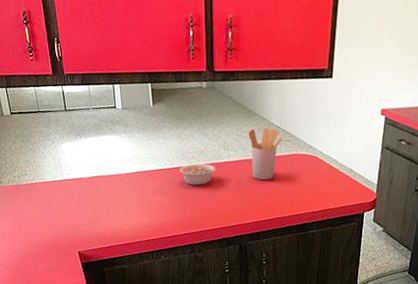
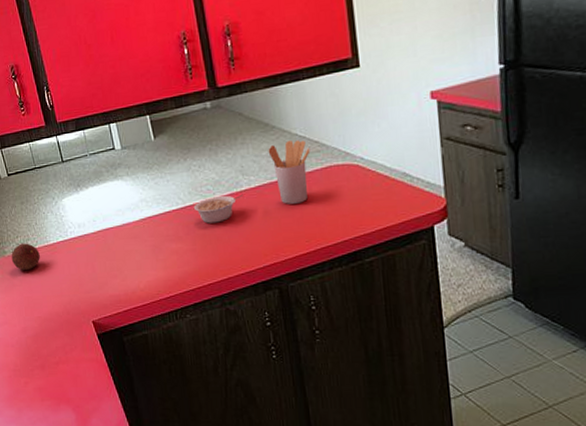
fruit: none [7,177,36,202] -> present [11,243,41,271]

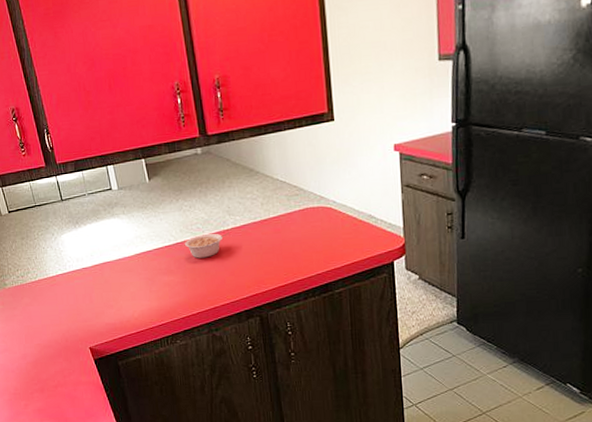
fruit: present [11,243,41,271] -> none [11,276,41,302]
utensil holder: present [268,140,311,204] -> none [252,184,290,242]

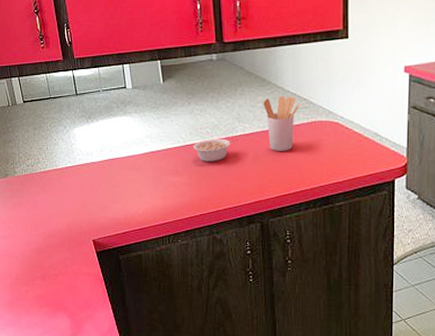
utensil holder: none [252,184,290,242] -> present [263,96,299,151]

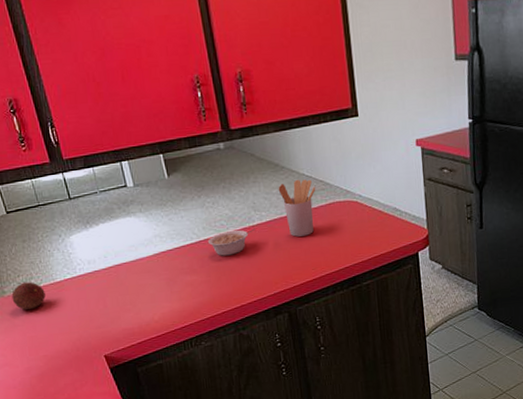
fruit: none [21,165,49,191] -> present [11,282,47,310]

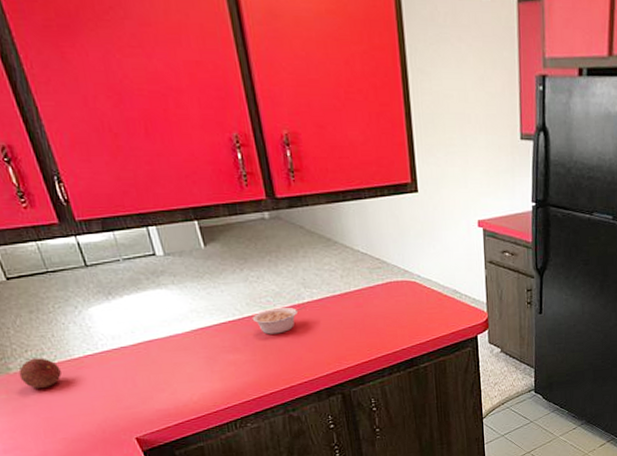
utensil holder: present [278,179,316,237] -> none [330,256,372,316]

